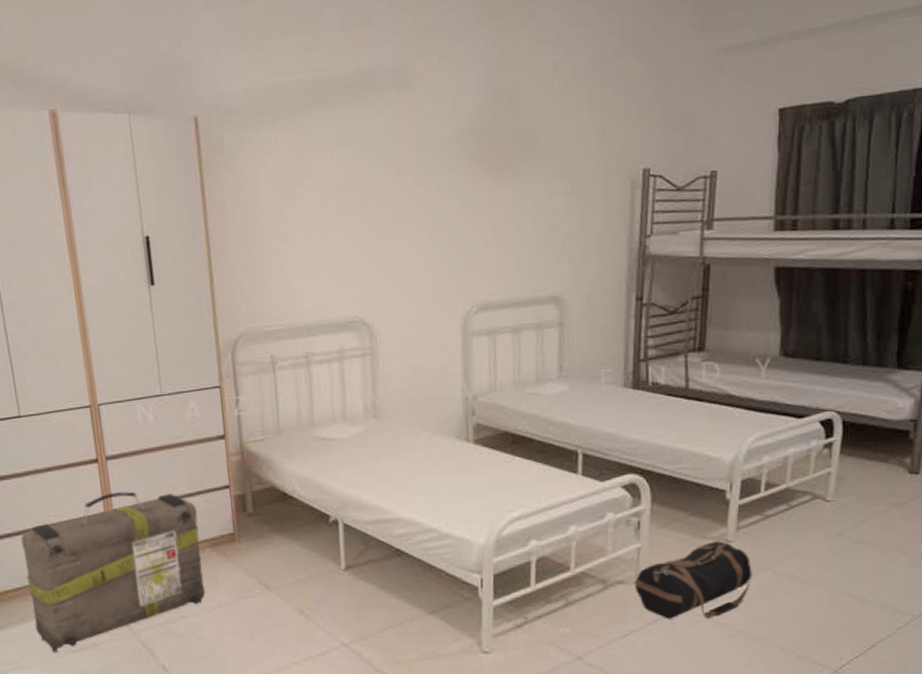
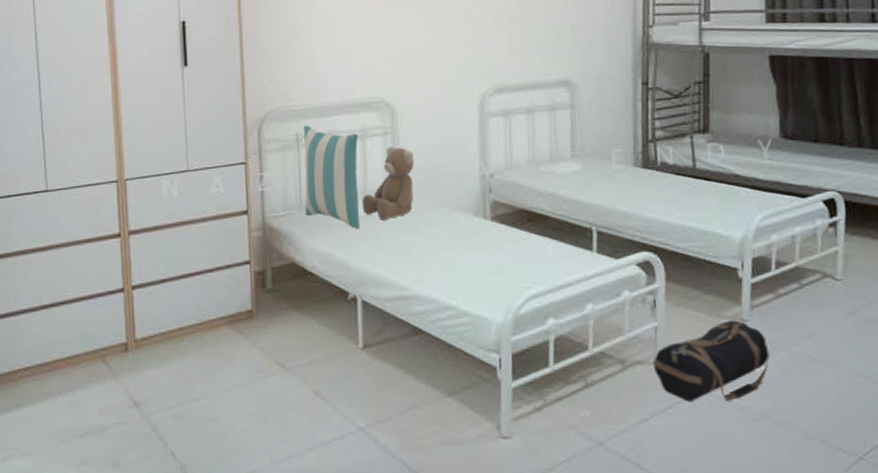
suitcase: present [21,491,206,652] -> none [36,266,220,437]
pillow: none [278,347,339,453] -> present [303,125,360,229]
teddy bear: none [341,368,395,444] -> present [362,146,414,220]

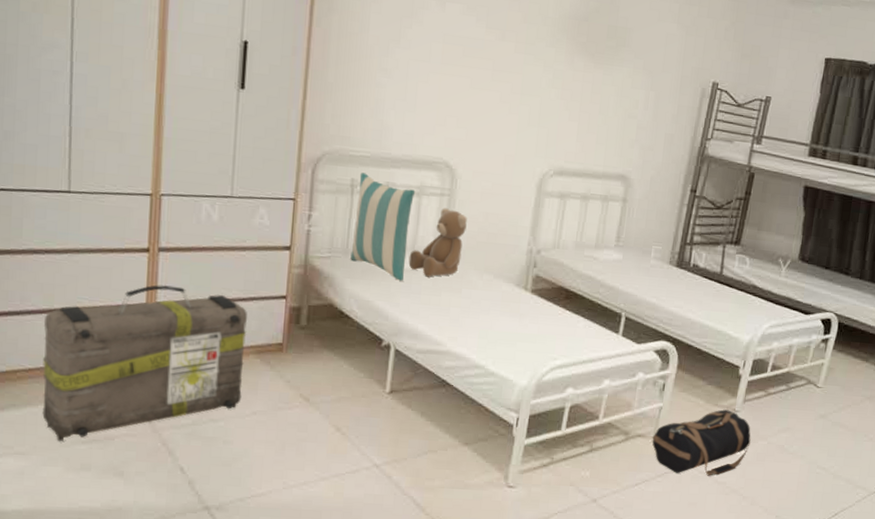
suitcase: none [36,266,220,437] -> present [42,284,248,441]

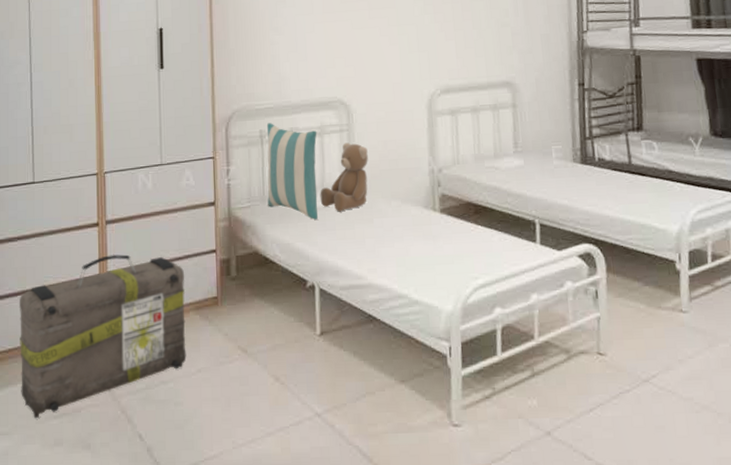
duffel bag: present [652,409,751,475] -> none [596,311,710,392]

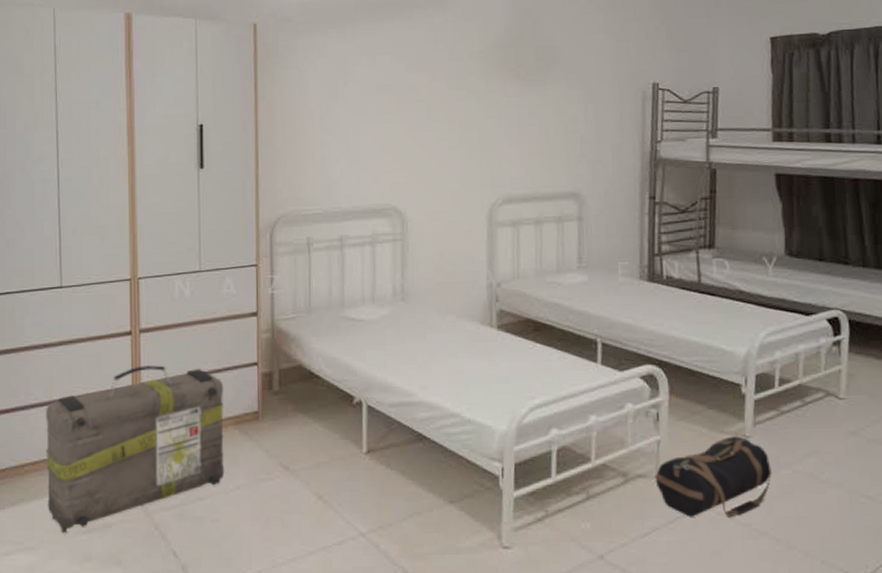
pillow: present [266,123,318,220] -> none [314,230,369,333]
teddy bear: present [320,142,368,212] -> none [370,253,423,326]
duffel bag: none [596,311,710,392] -> present [655,436,772,517]

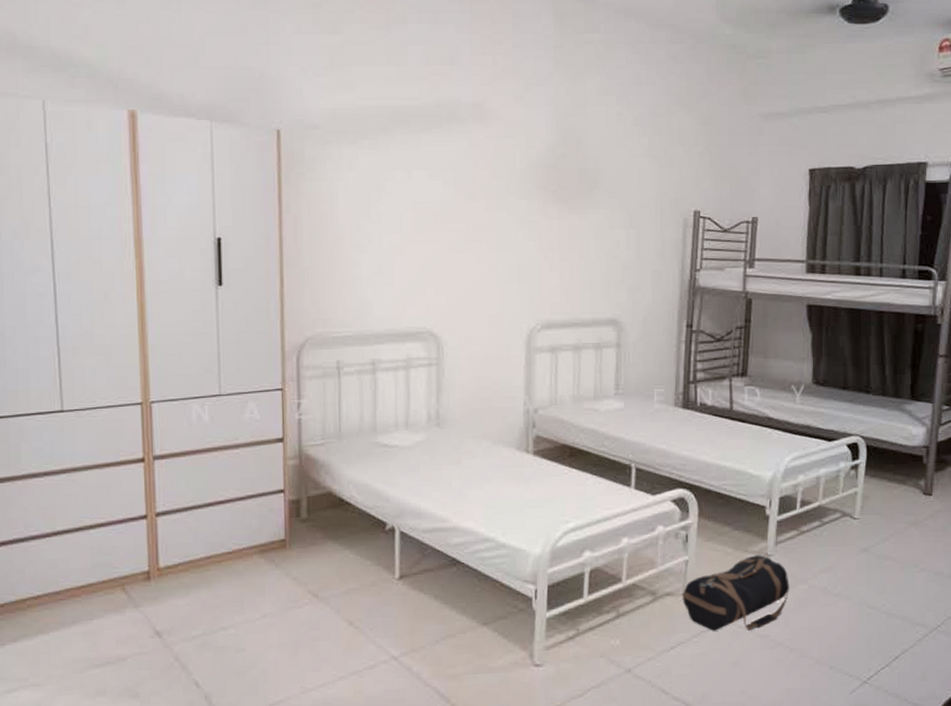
suitcase: present [45,364,225,533] -> none [48,492,250,668]

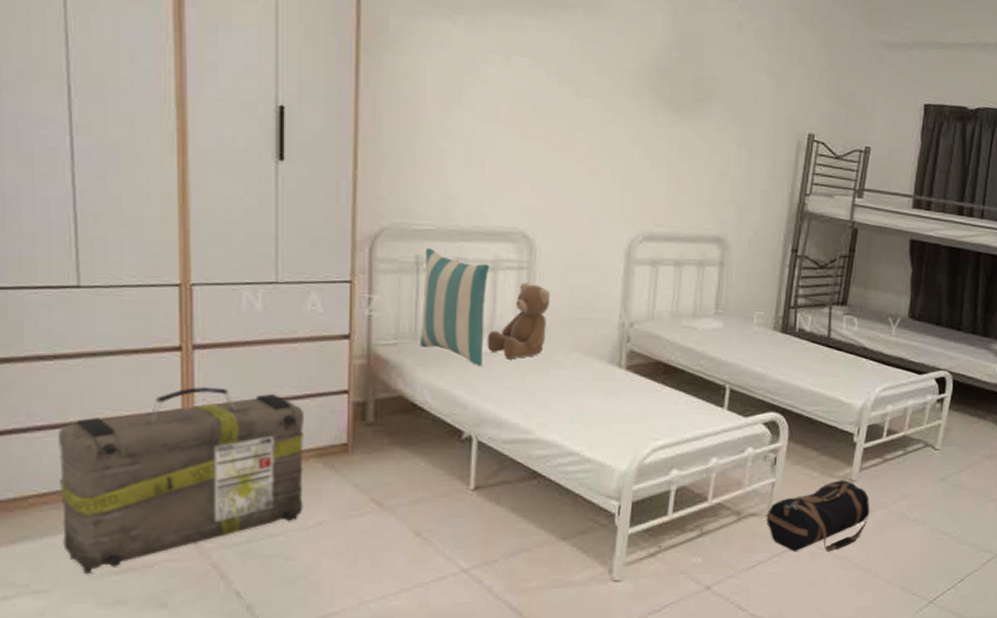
suitcase: none [48,492,250,668] -> present [57,386,305,574]
pillow: none [344,353,403,459] -> present [420,248,490,366]
teddy bear: none [403,378,458,452] -> present [487,282,550,360]

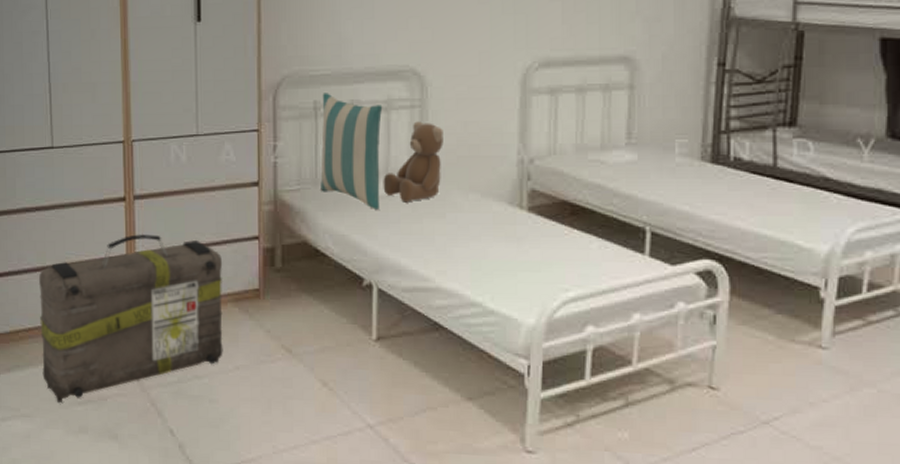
duffel bag: present [766,480,870,551] -> none [707,346,851,437]

